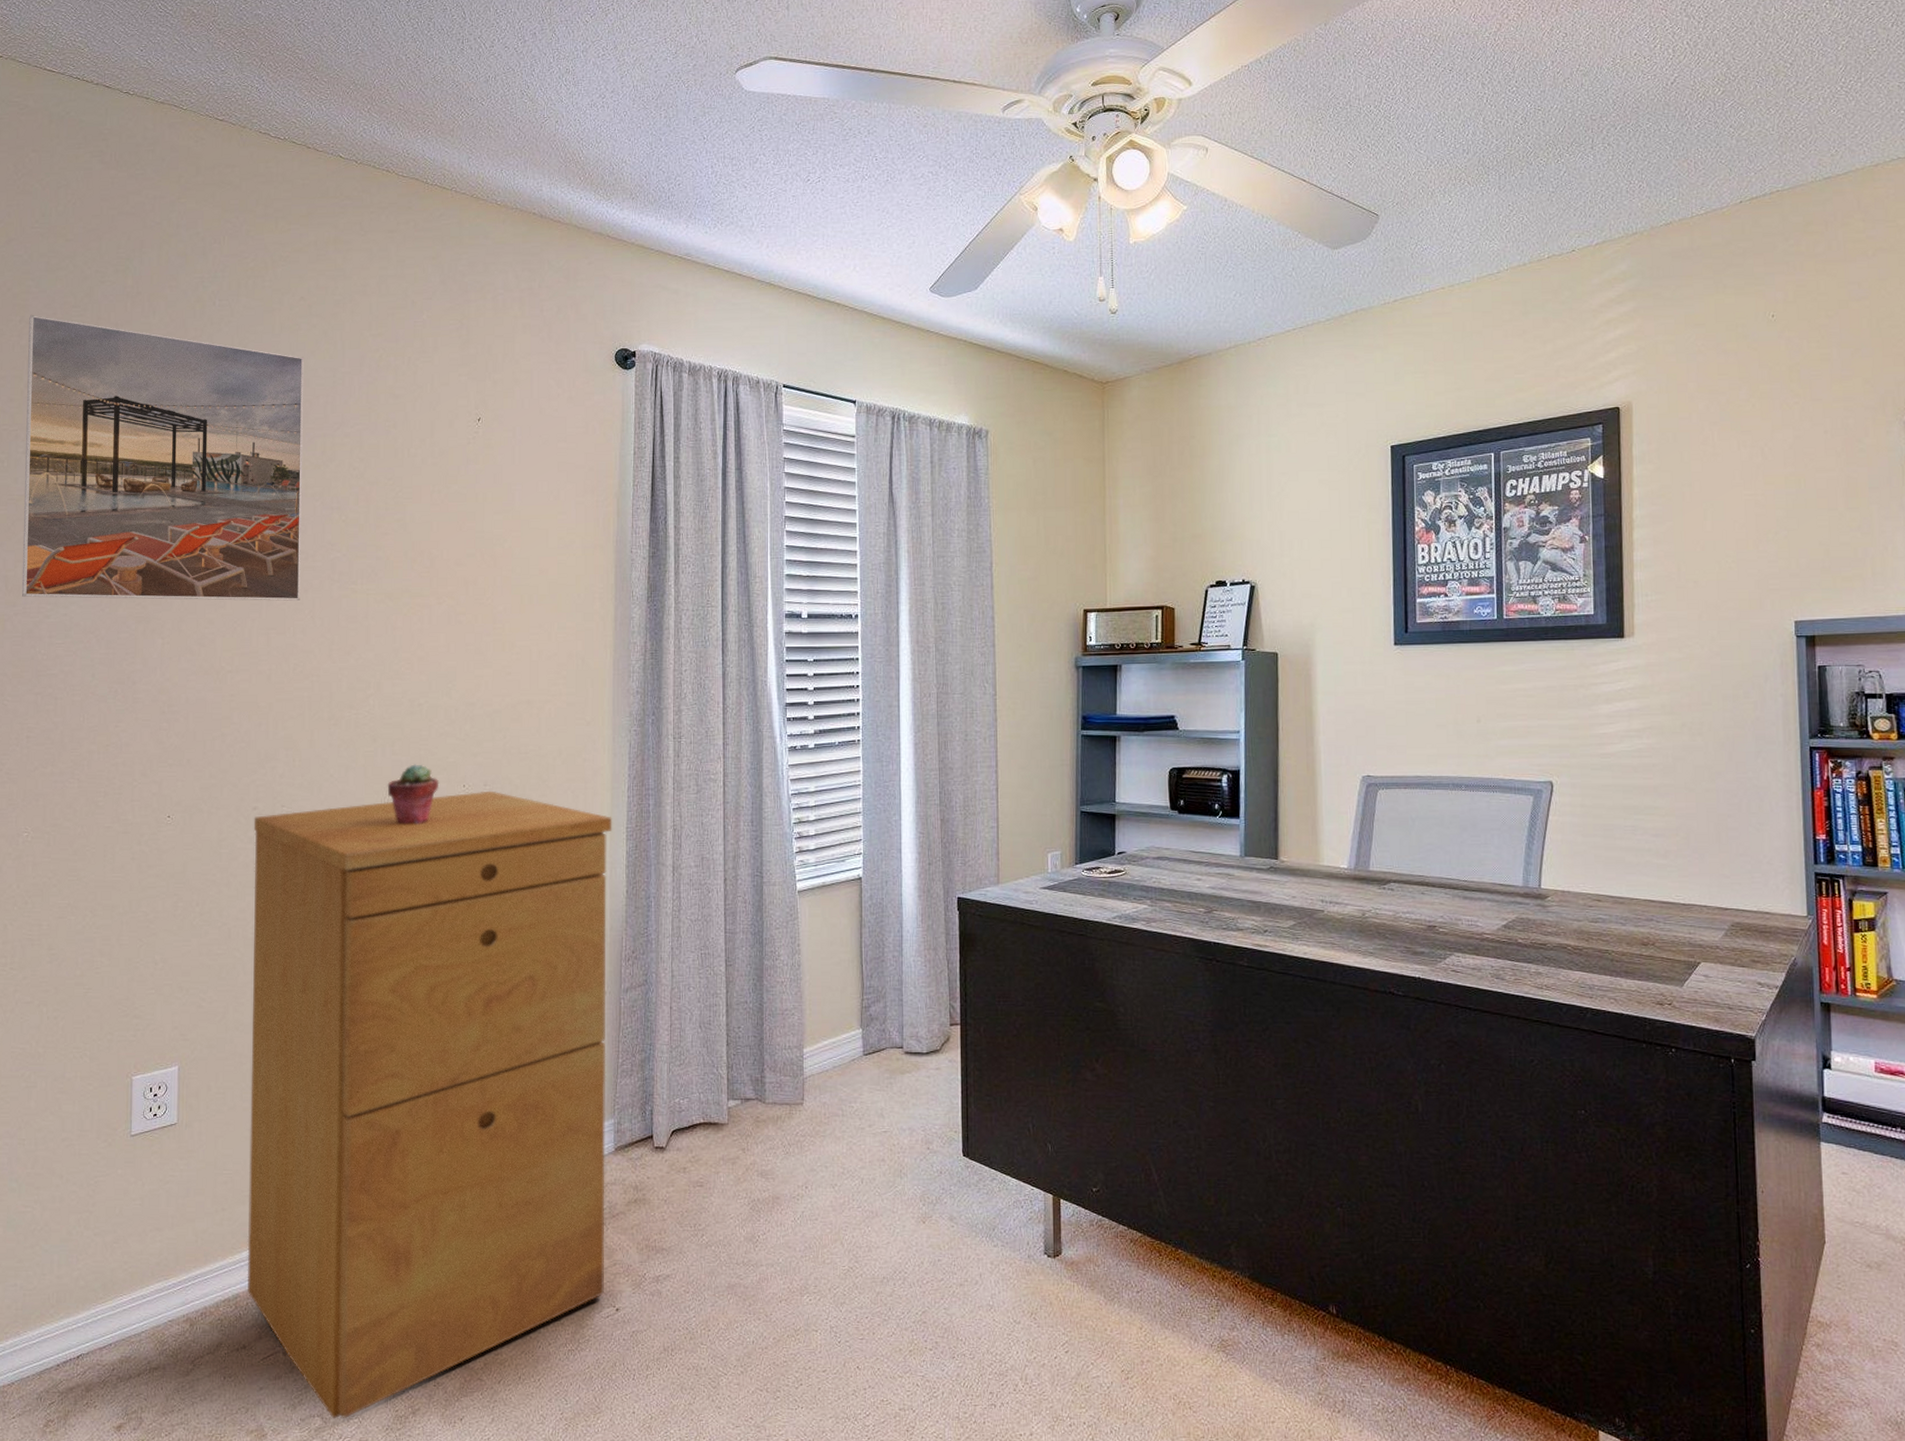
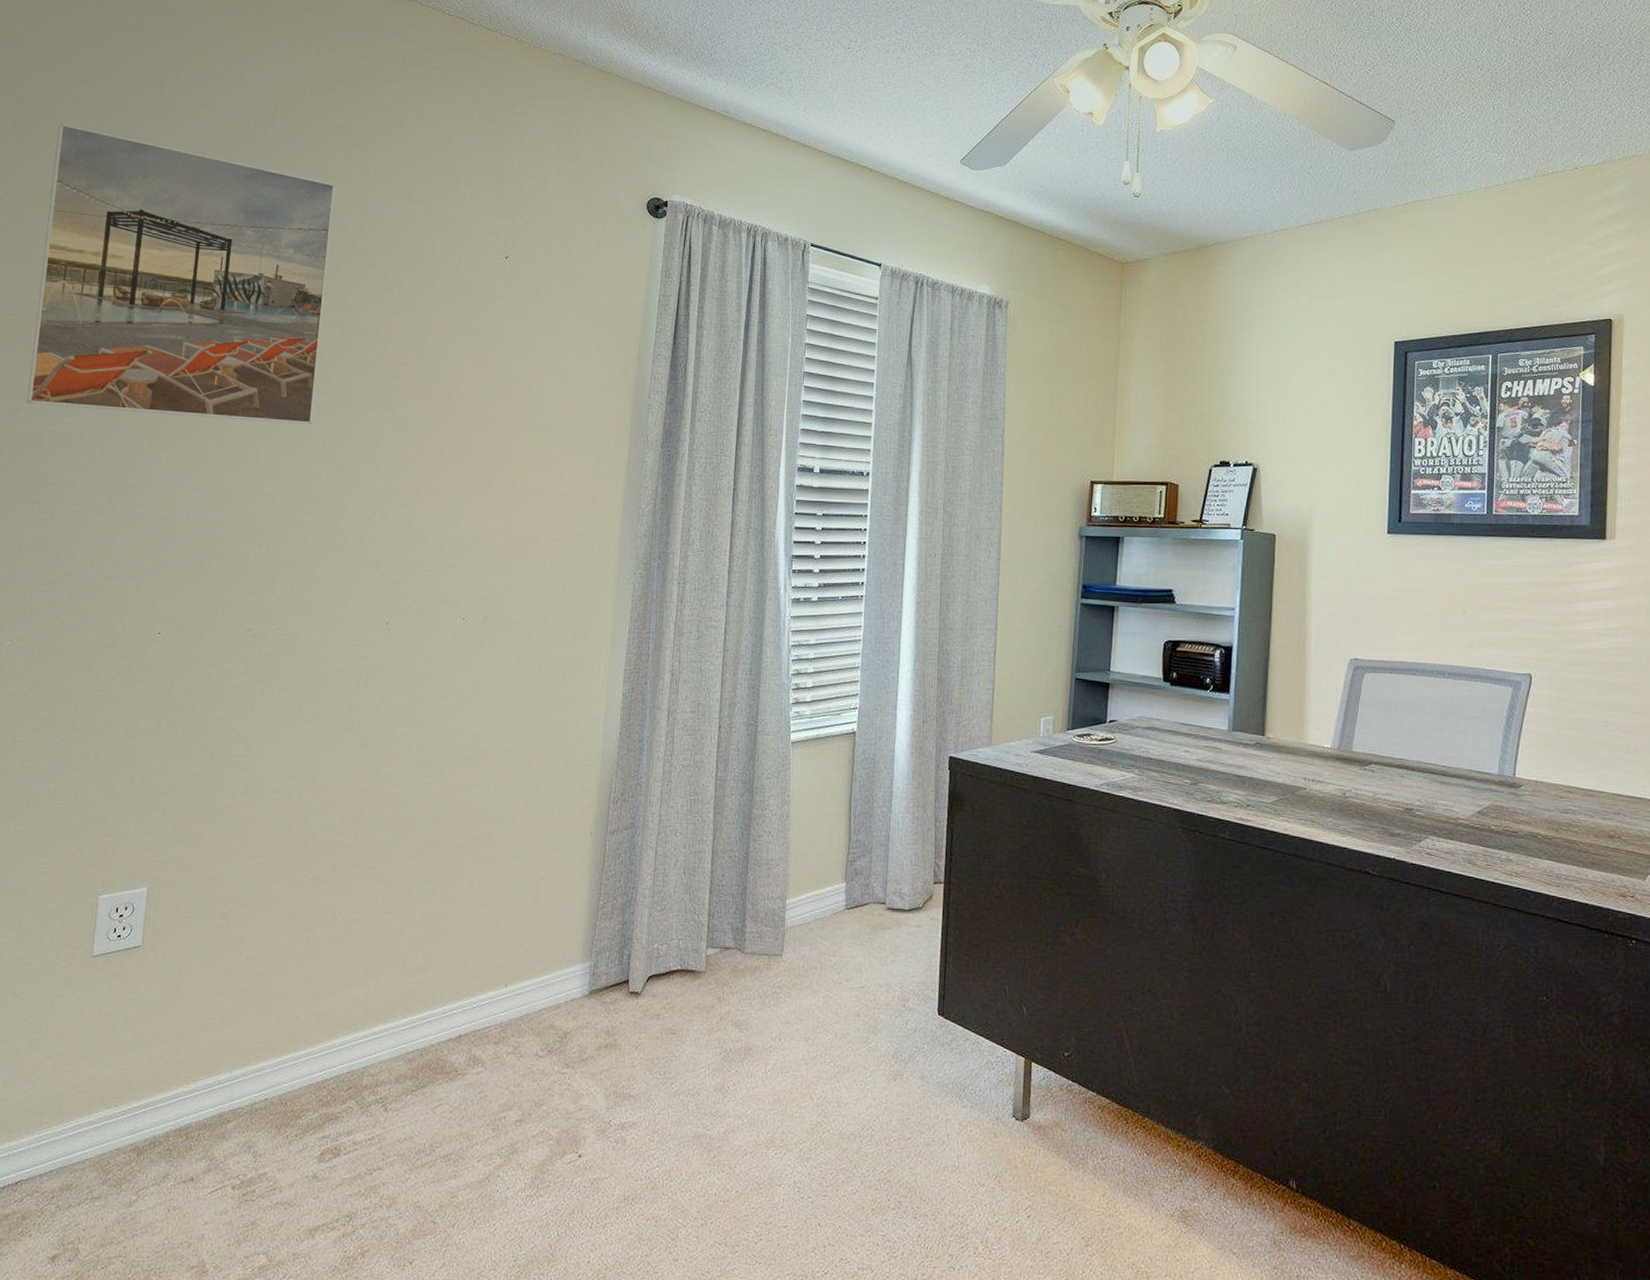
filing cabinet: present [247,790,612,1419] -> none [200,625,611,1258]
potted succulent: present [387,764,440,825] -> none [385,594,439,655]

